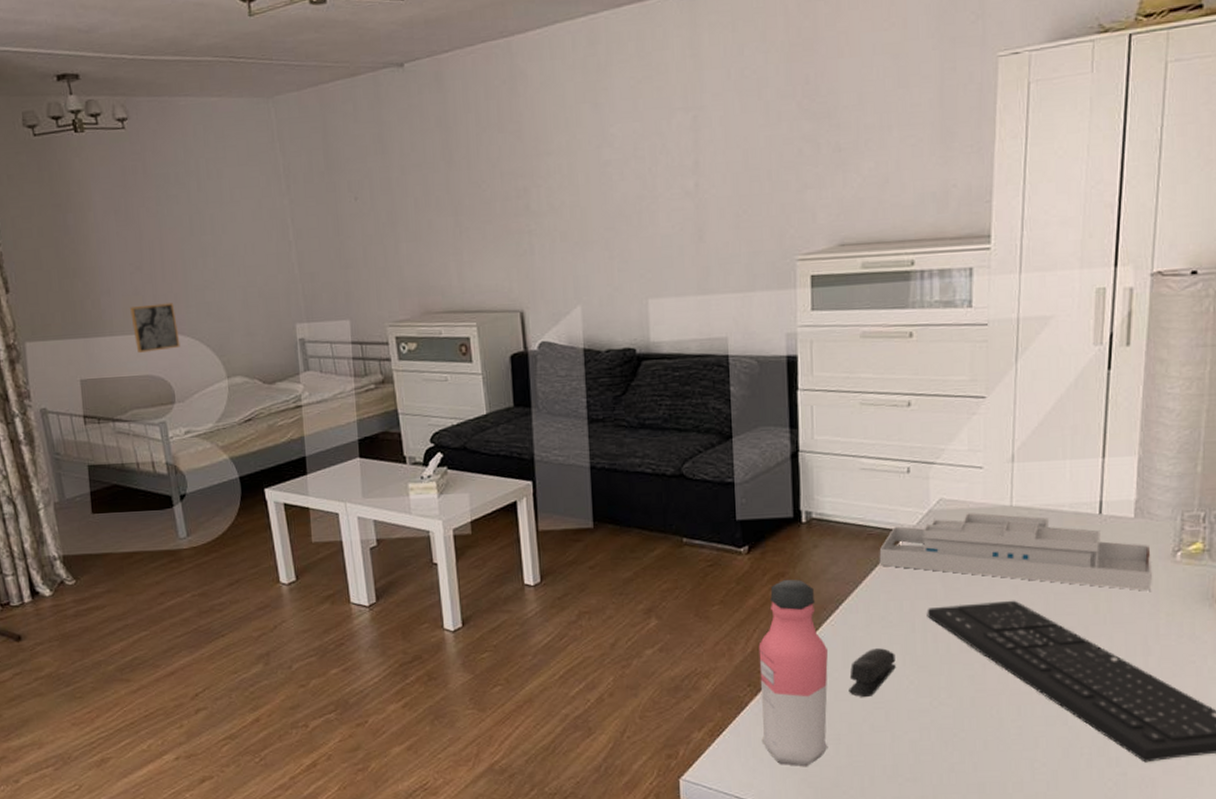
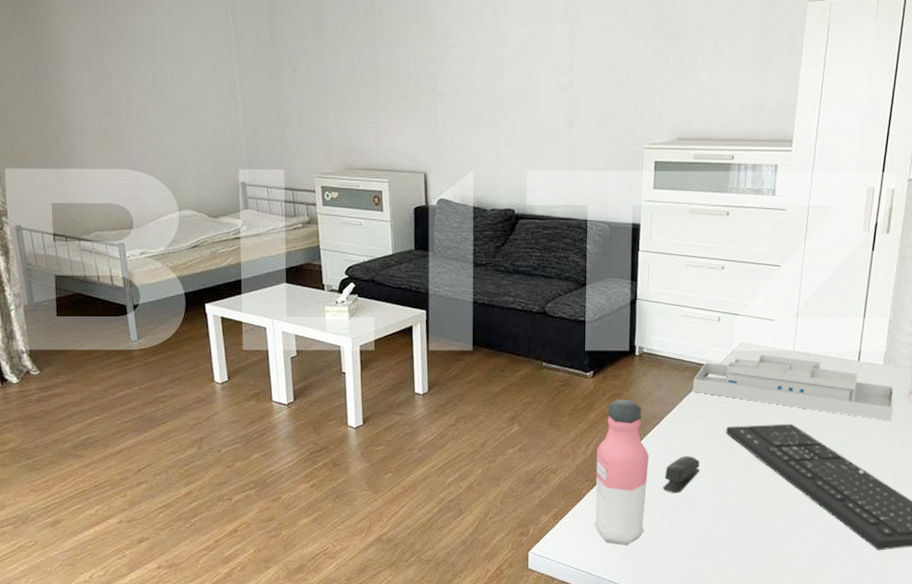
wall art: present [130,303,180,353] -> none [98,144,140,184]

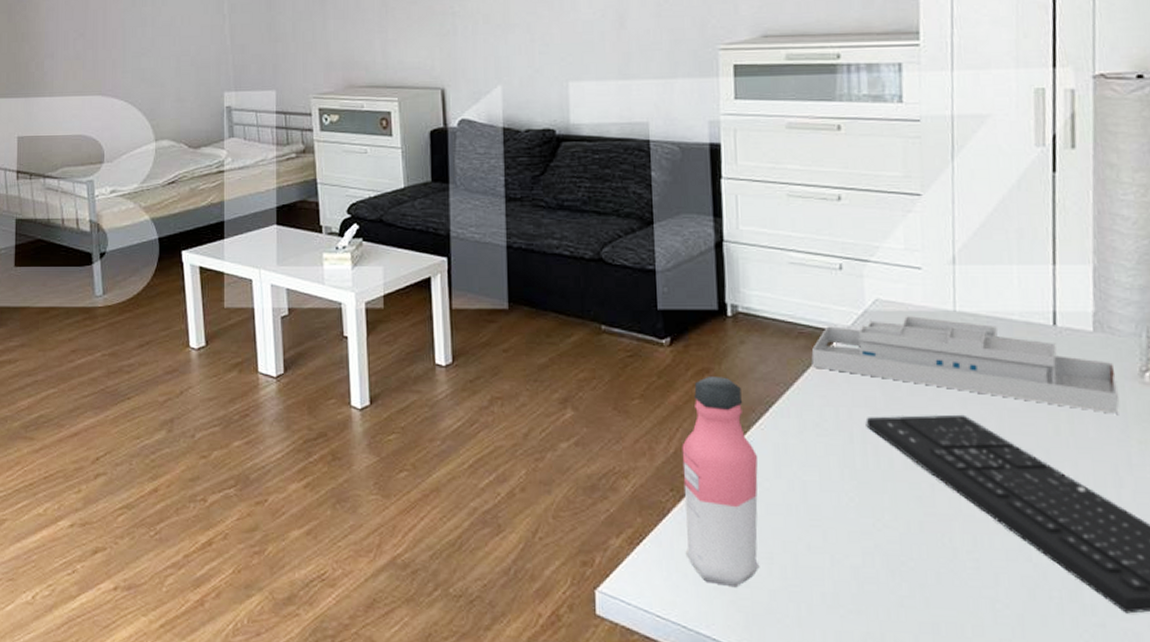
stapler: present [663,456,700,494] -> none [781,458,833,513]

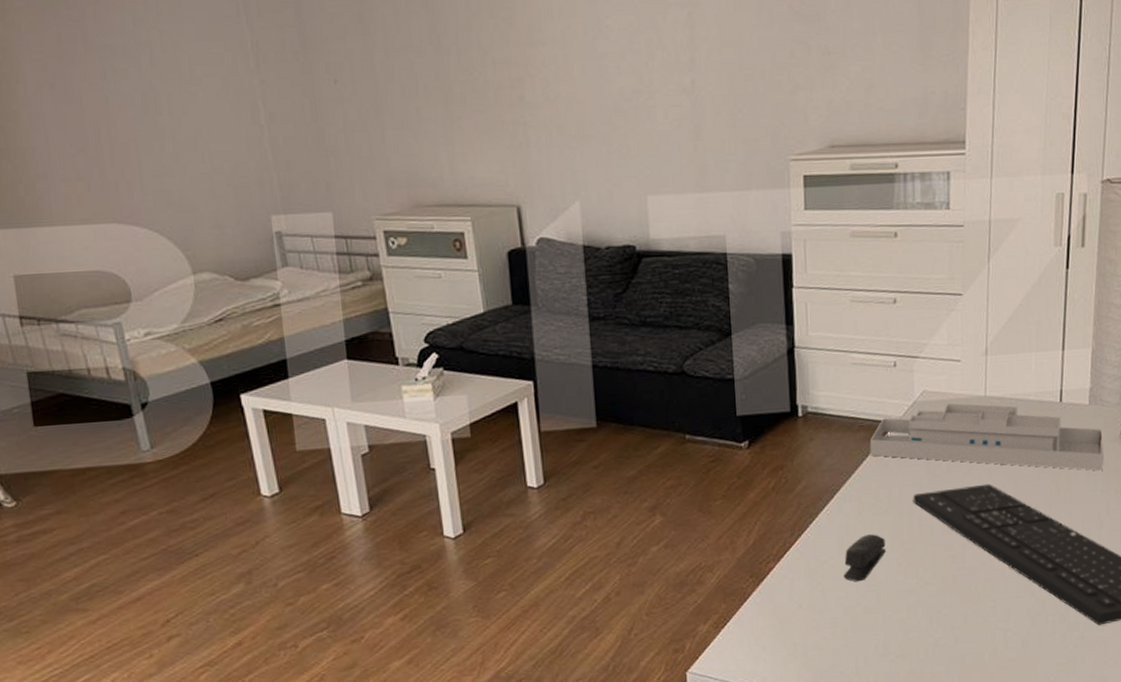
water bottle: present [682,375,760,588] -> none [760,471,826,652]
stapler: none [781,458,833,513] -> present [843,534,886,582]

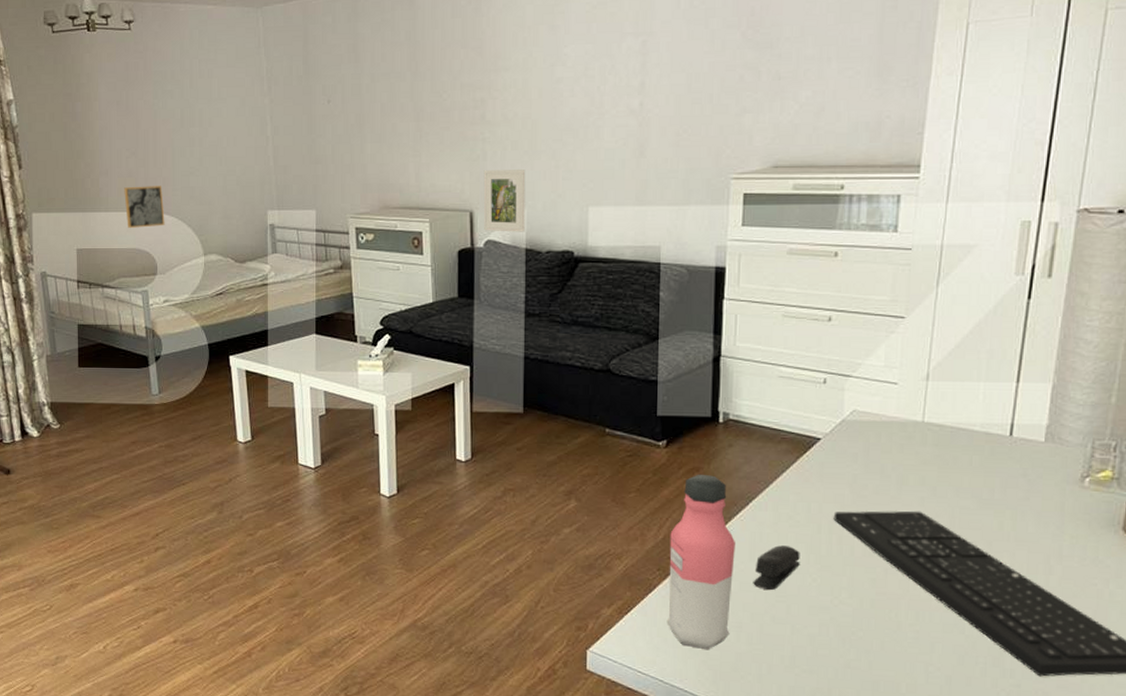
wall art: none [73,190,136,245] -> present [124,186,165,228]
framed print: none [528,157,580,228] -> present [483,170,526,232]
water bottle: none [760,471,826,652] -> present [666,474,735,650]
desk organizer: present [869,403,1104,471] -> none [791,425,1060,513]

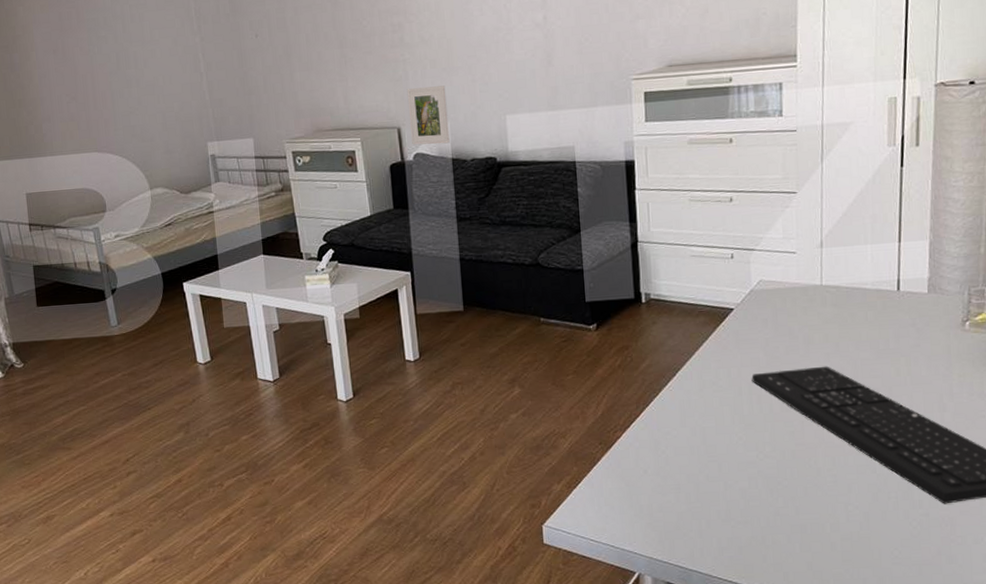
wall art: present [124,186,165,228] -> none [67,127,110,169]
water bottle: present [666,474,735,650] -> none [607,351,670,513]
stapler: present [753,545,800,591] -> none [686,409,726,453]

